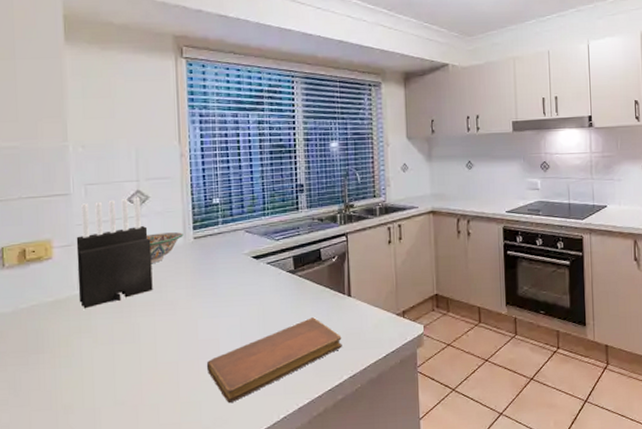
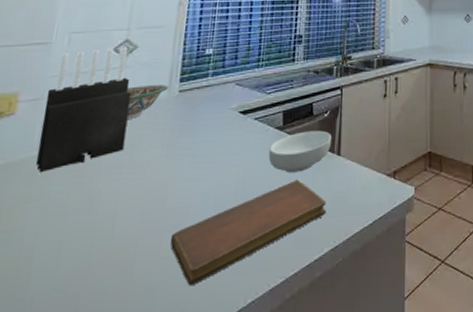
cereal bowl: none [283,274,342,312] -> present [268,130,332,173]

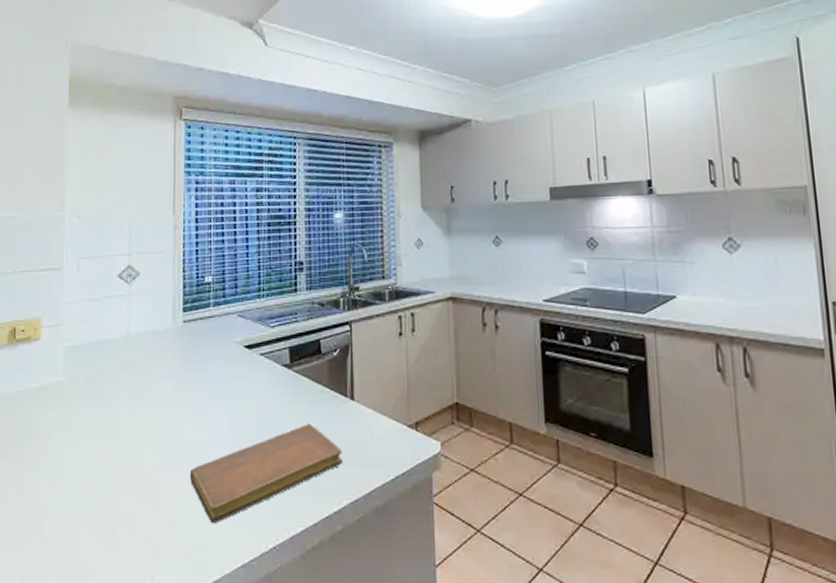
knife block: present [36,47,132,173] -> none [63,273,139,398]
decorative bowl: present [126,85,169,119] -> none [135,314,173,349]
cereal bowl: present [268,130,332,173] -> none [277,370,344,416]

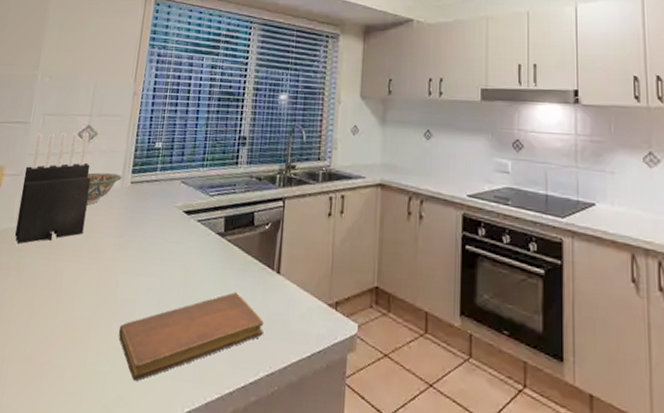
knife block: none [63,273,139,398] -> present [15,132,91,245]
decorative bowl: none [135,314,173,349] -> present [86,172,122,204]

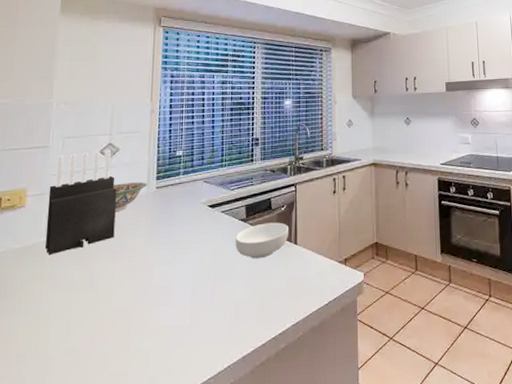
notebook: present [118,292,264,382] -> none [157,265,287,352]
cereal bowl: none [209,241,273,285] -> present [235,222,289,259]

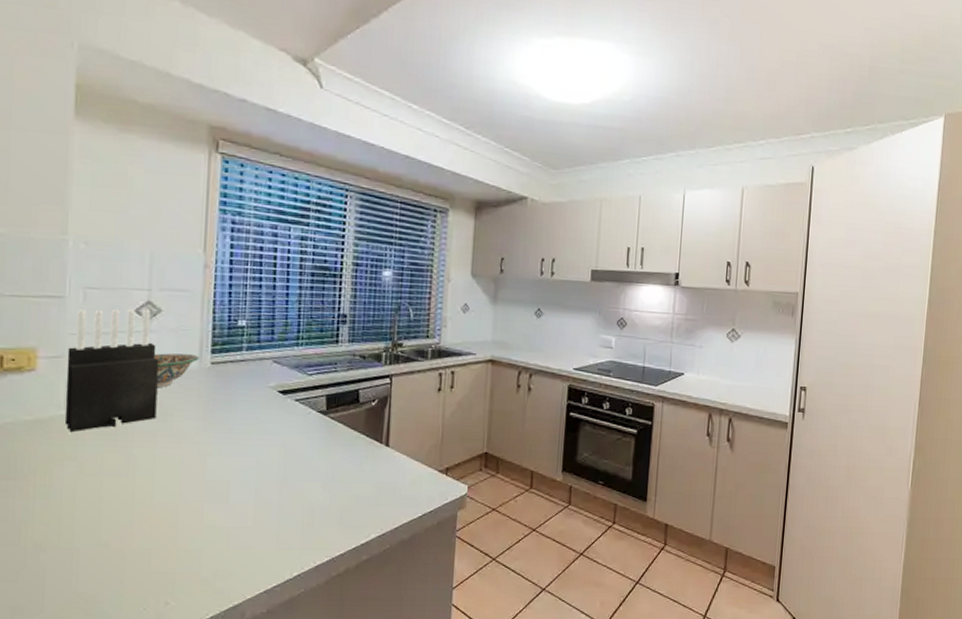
cereal bowl: present [235,222,289,259] -> none [311,418,381,459]

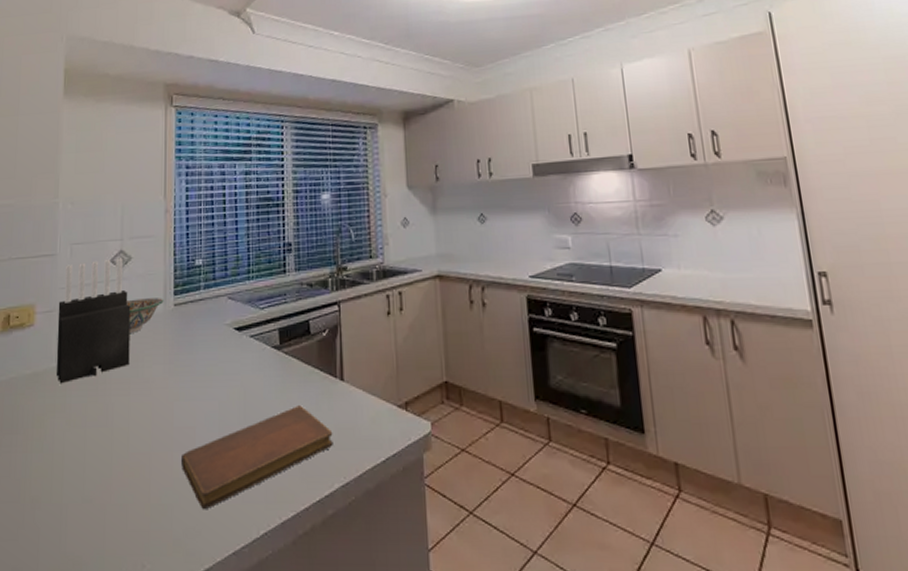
notebook: none [211,466,374,555] -> present [180,405,333,510]

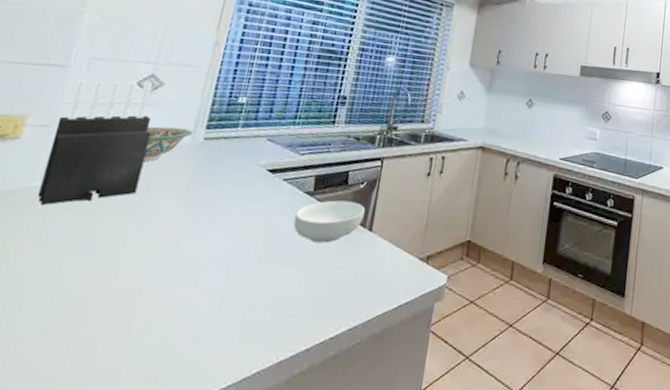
notebook: present [180,405,333,510] -> none [175,250,351,348]
cereal bowl: none [267,351,334,398] -> present [293,200,366,243]

